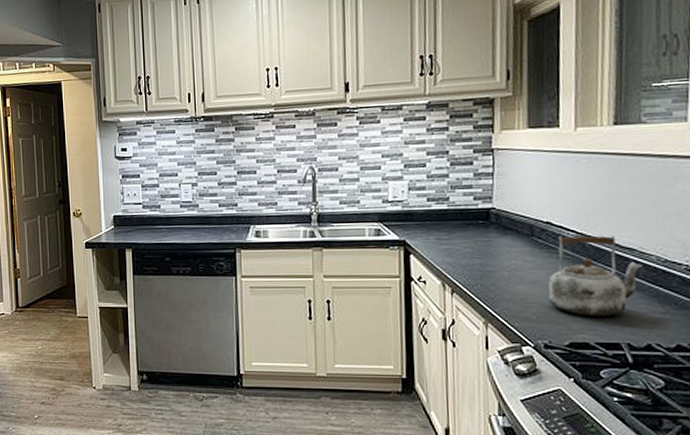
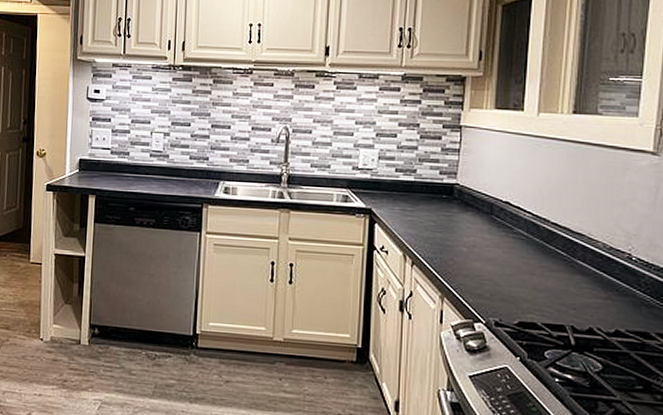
kettle: present [548,235,643,317] -> none [502,216,590,299]

